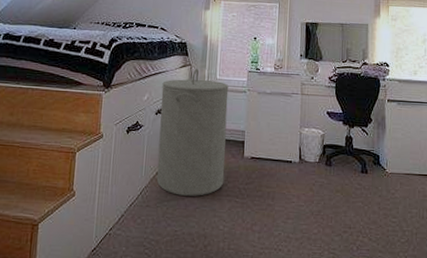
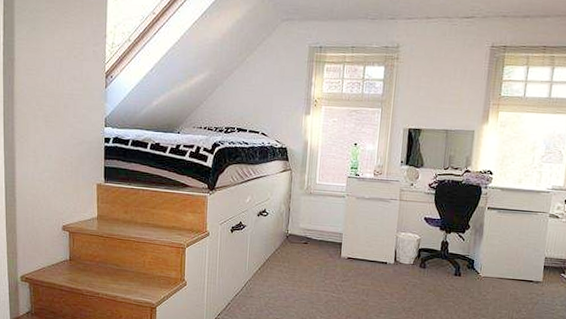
laundry hamper: present [156,68,229,196] -> none [259,173,328,290]

